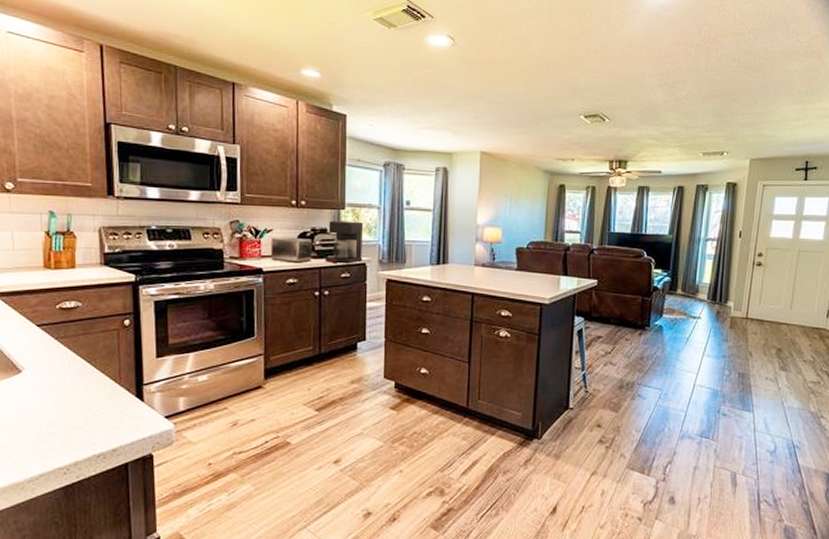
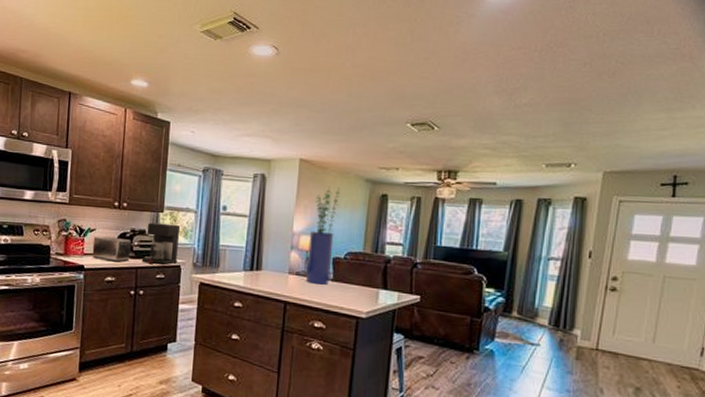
vase: none [492,178,520,274] -> present [306,186,340,285]

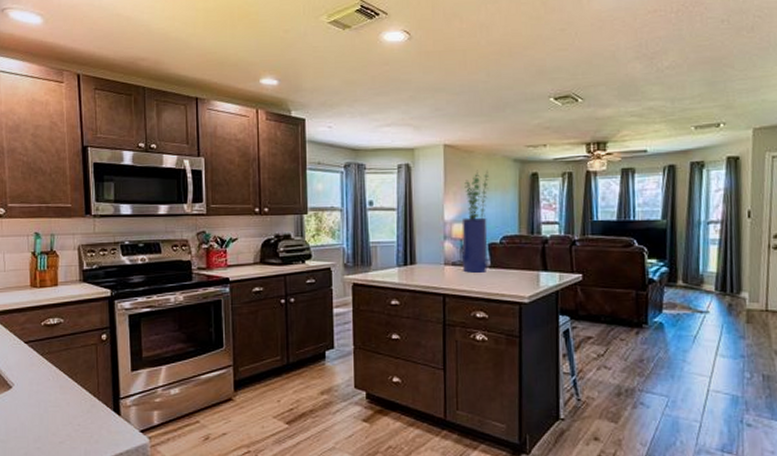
toaster: present [92,236,131,262] -> none [236,245,277,271]
coffee maker: present [141,222,181,266] -> none [289,225,328,270]

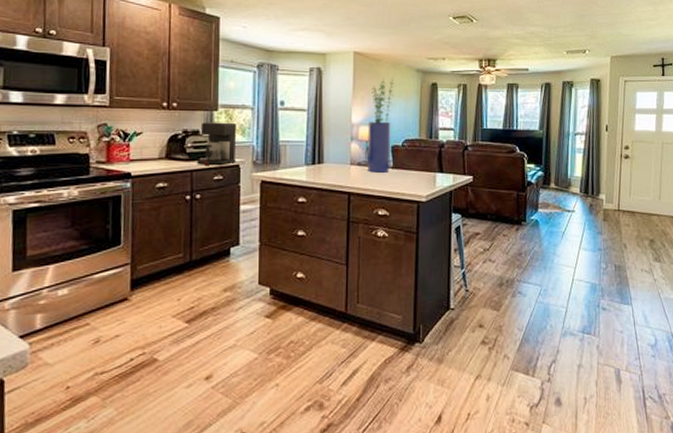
coffee maker: none [289,225,328,270] -> present [196,122,237,166]

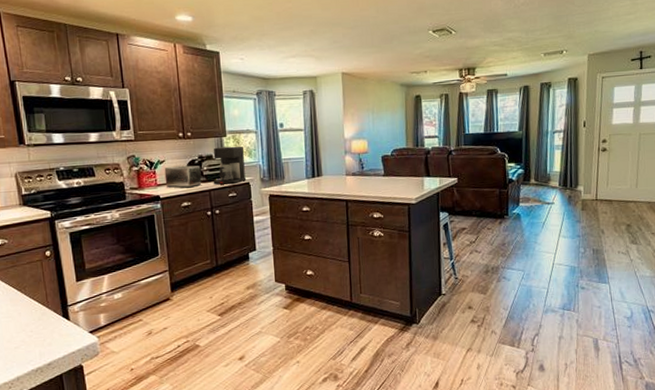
toaster: none [139,140,184,166] -> present [164,165,202,189]
vase: present [368,77,393,173] -> none [359,93,382,181]

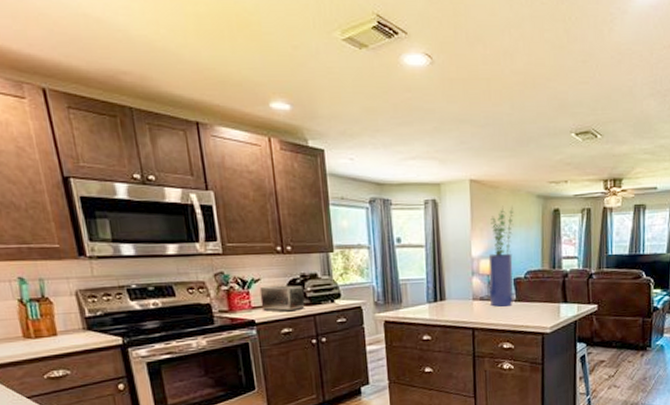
coffee maker: present [213,146,247,185] -> none [318,263,358,309]
vase: none [359,93,382,181] -> present [488,205,514,307]

